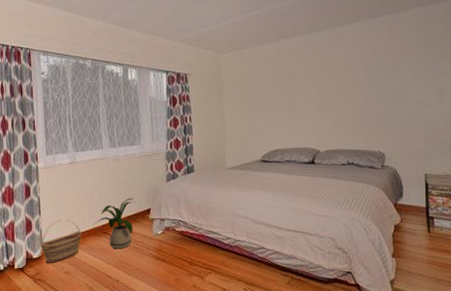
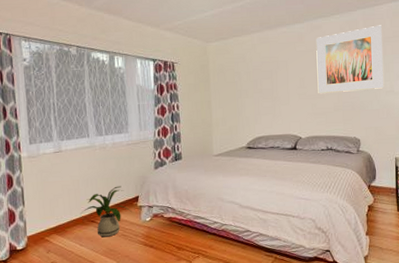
basket: present [40,219,82,263] -> none [25,209,68,254]
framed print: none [335,31,411,106] -> present [316,25,383,94]

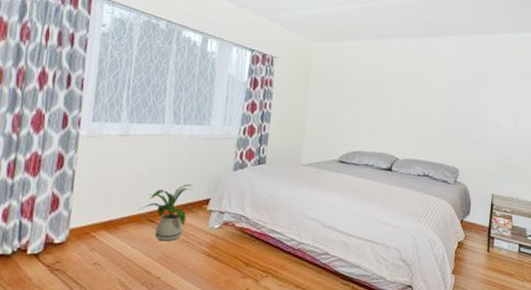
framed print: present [316,25,383,94] -> none [422,53,495,120]

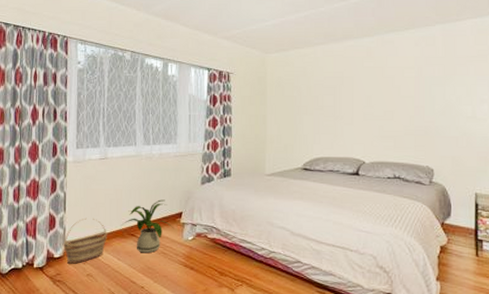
basket: none [66,199,122,251] -> present [63,218,107,264]

